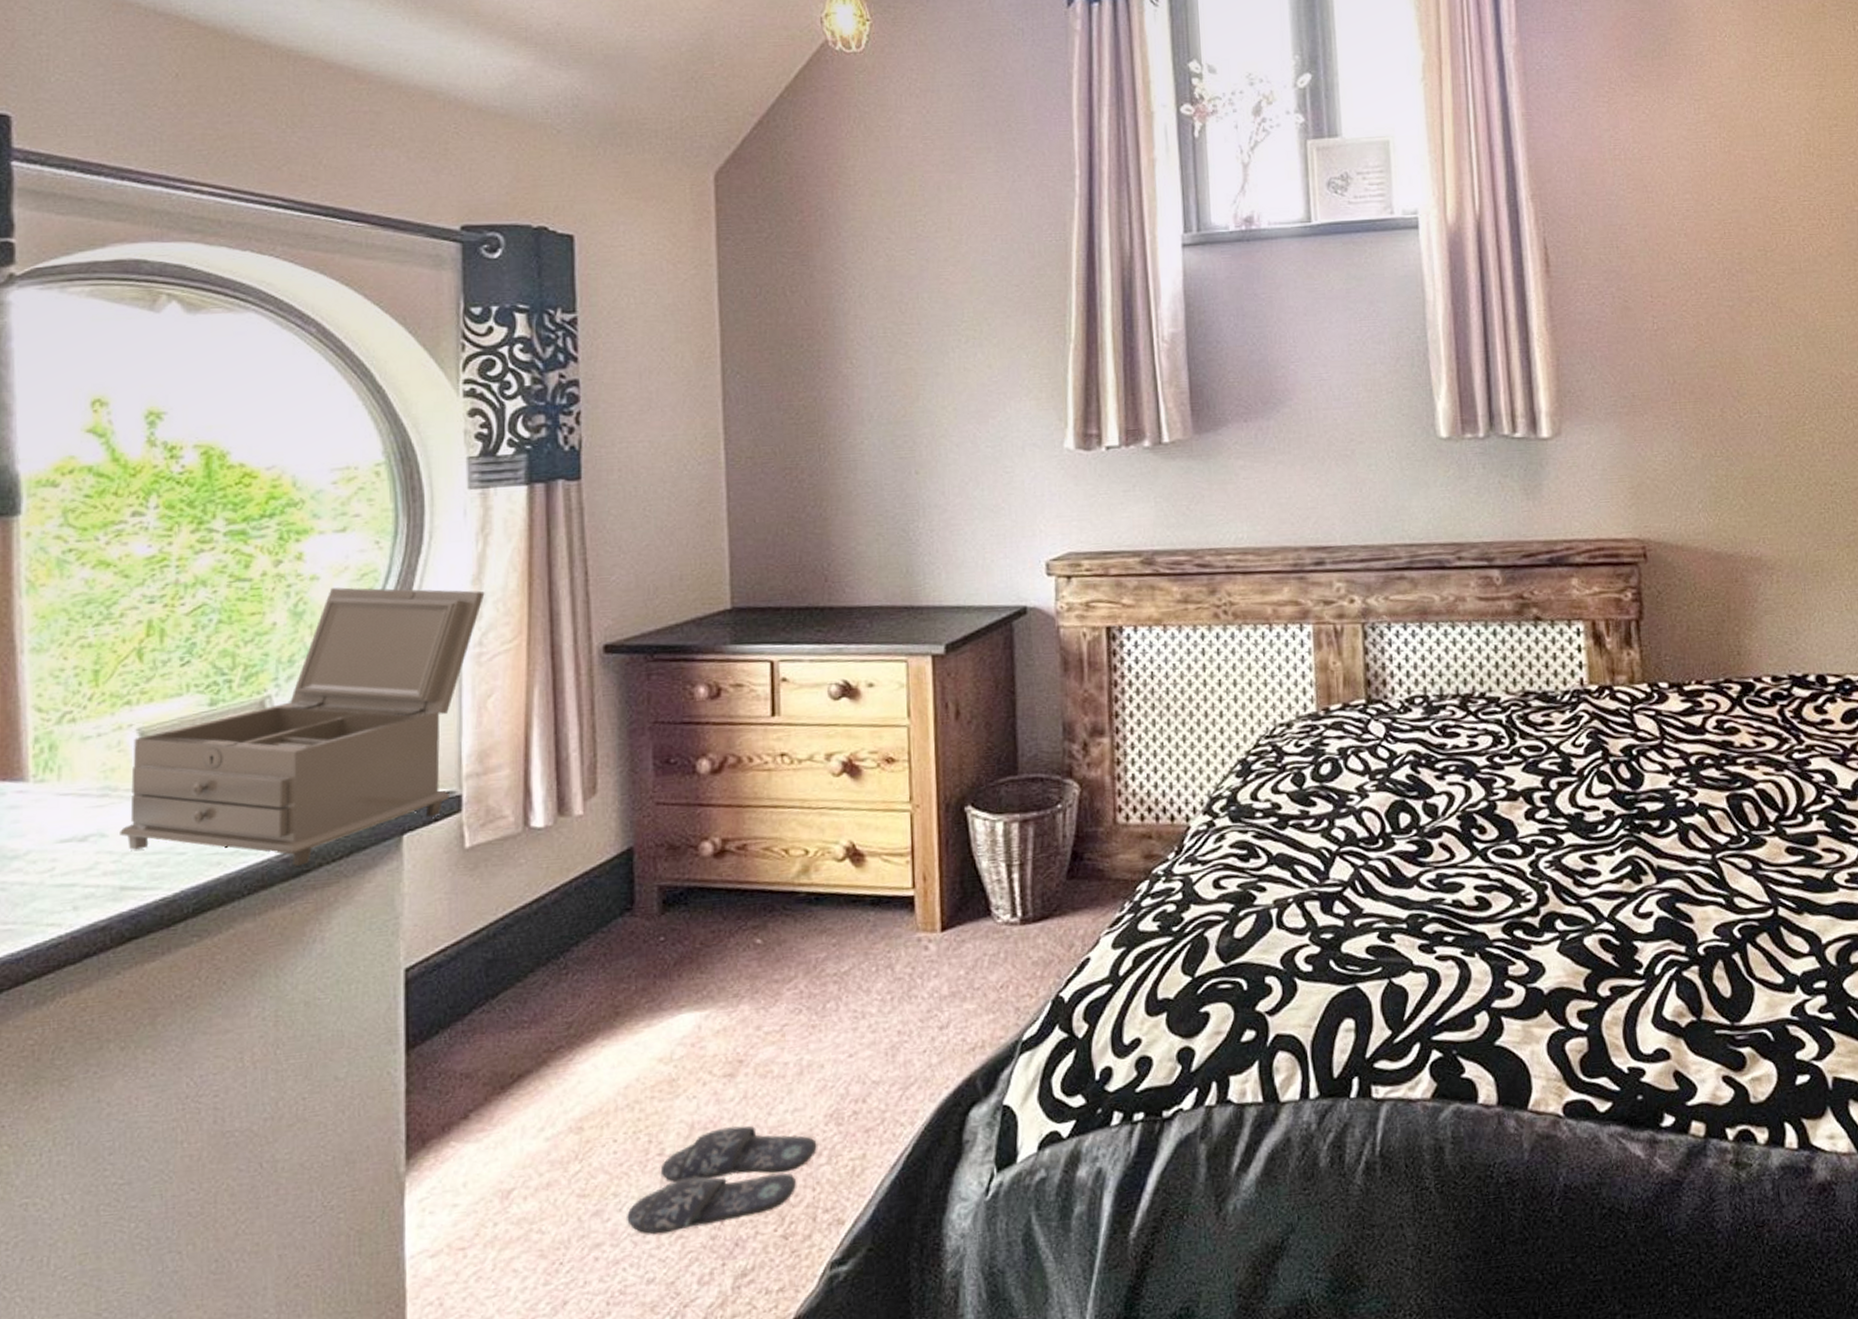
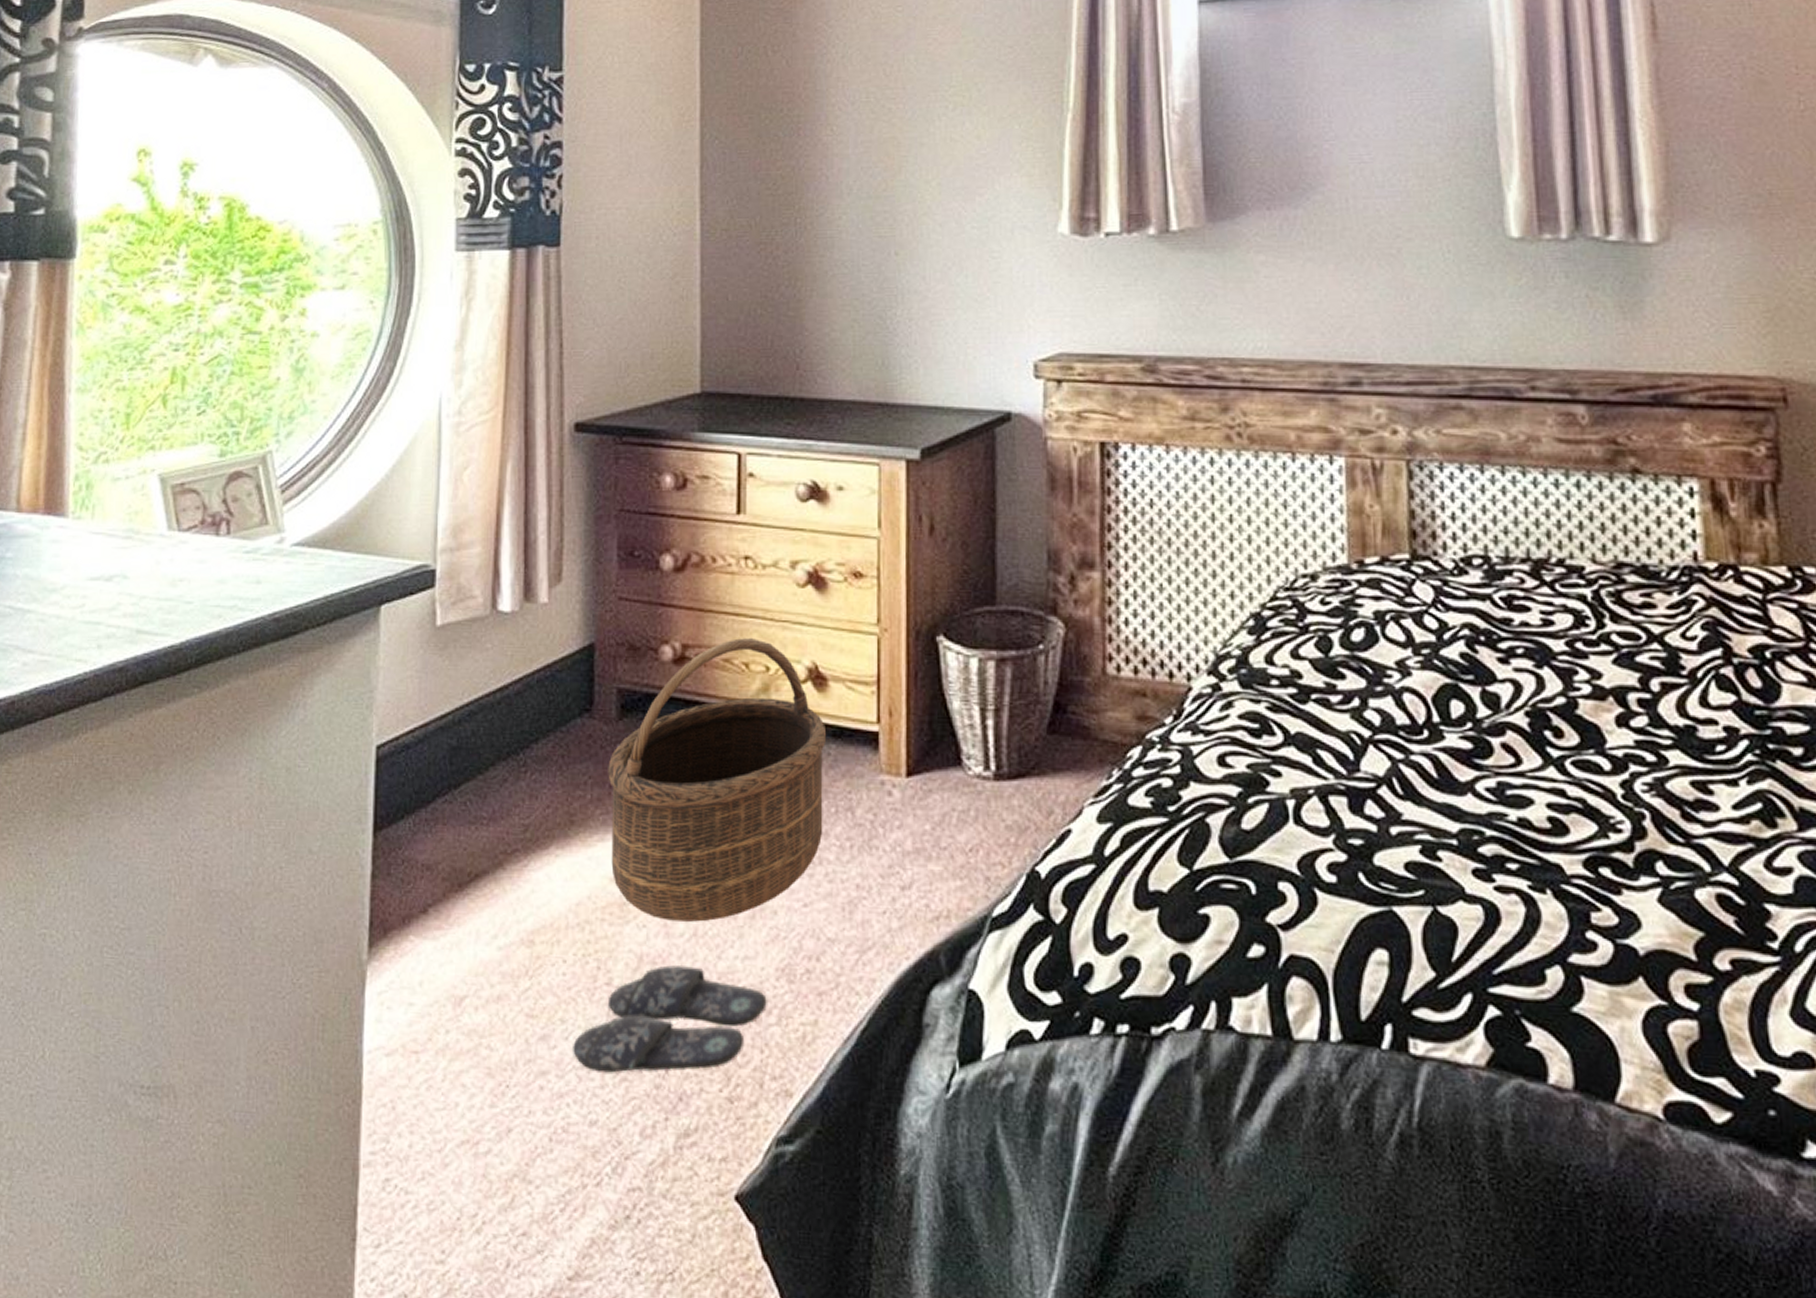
jewelry box: present [120,587,485,866] -> none [139,346,466,627]
basket: none [651,826,866,1089] -> present [608,638,827,922]

